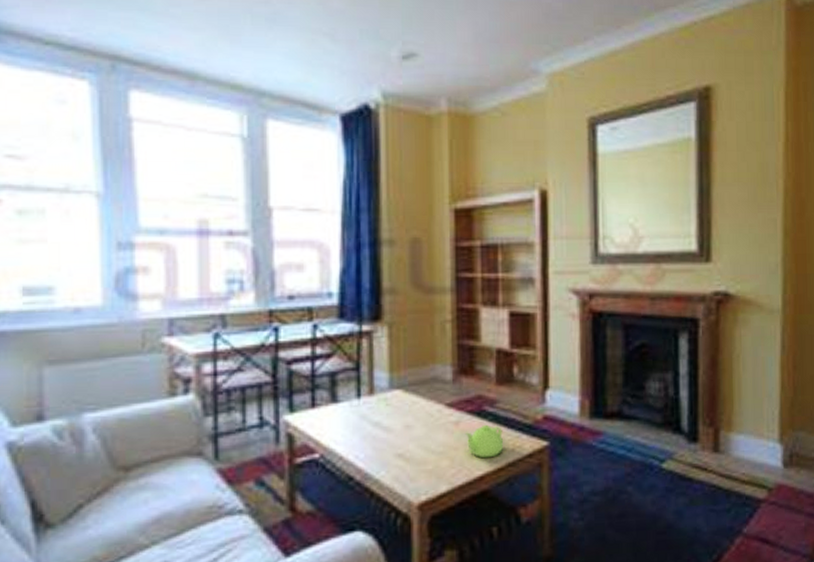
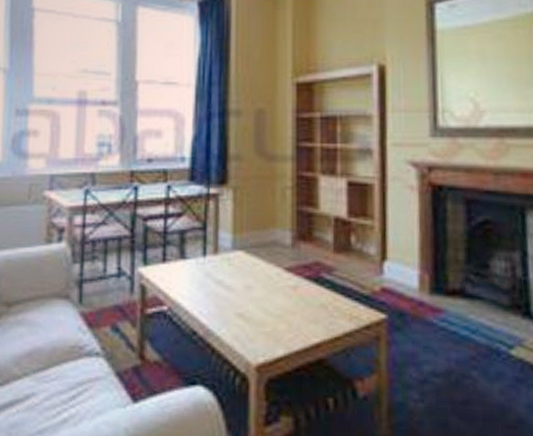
teapot: present [466,424,504,459] -> none [303,291,341,326]

